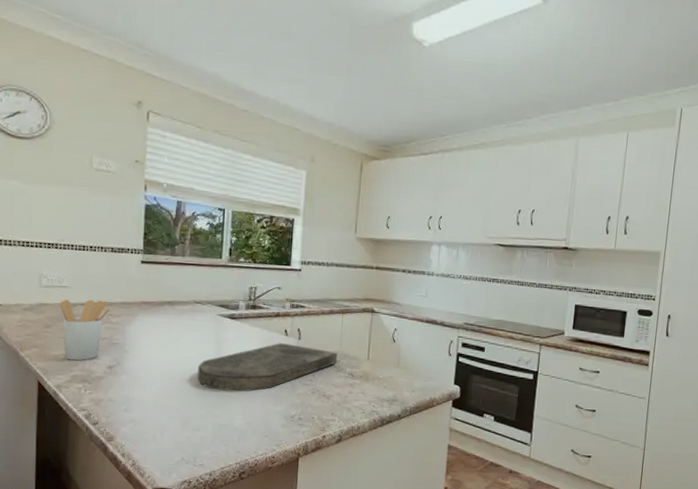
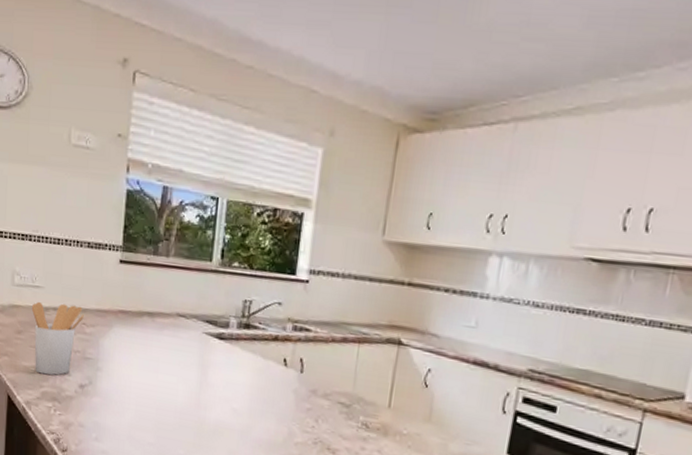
cutting board: present [198,343,337,391] -> none [177,375,349,433]

